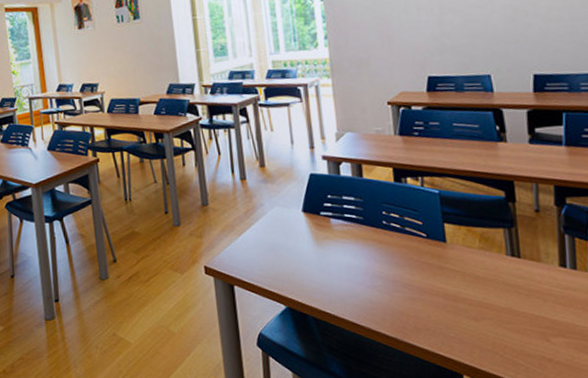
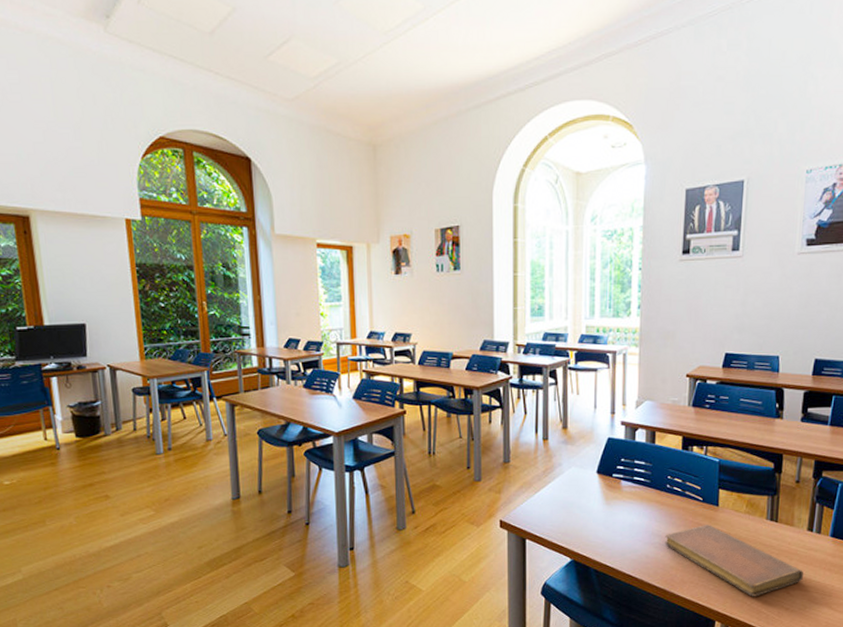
notebook: none [388,263,564,346] -> present [665,525,803,597]

